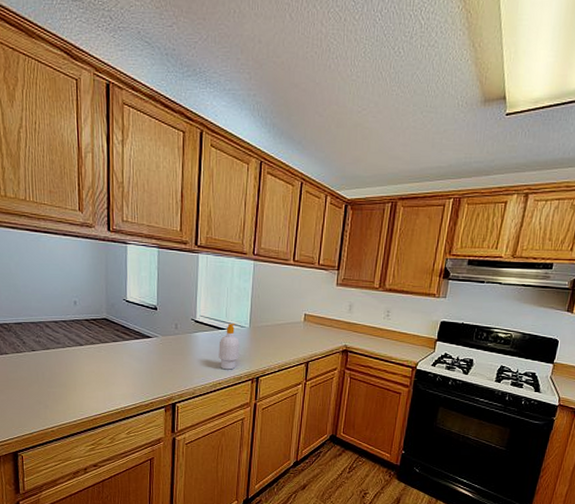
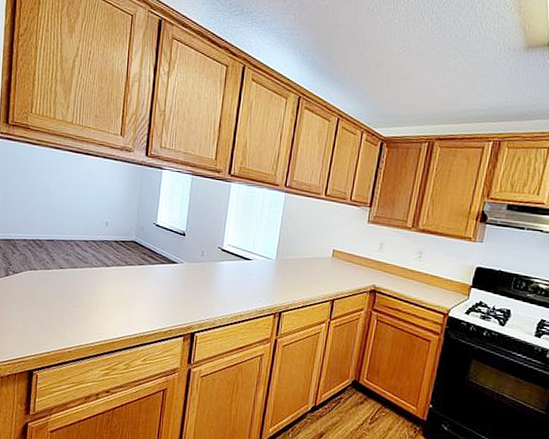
soap bottle: present [219,324,239,370] -> none [242,254,265,302]

